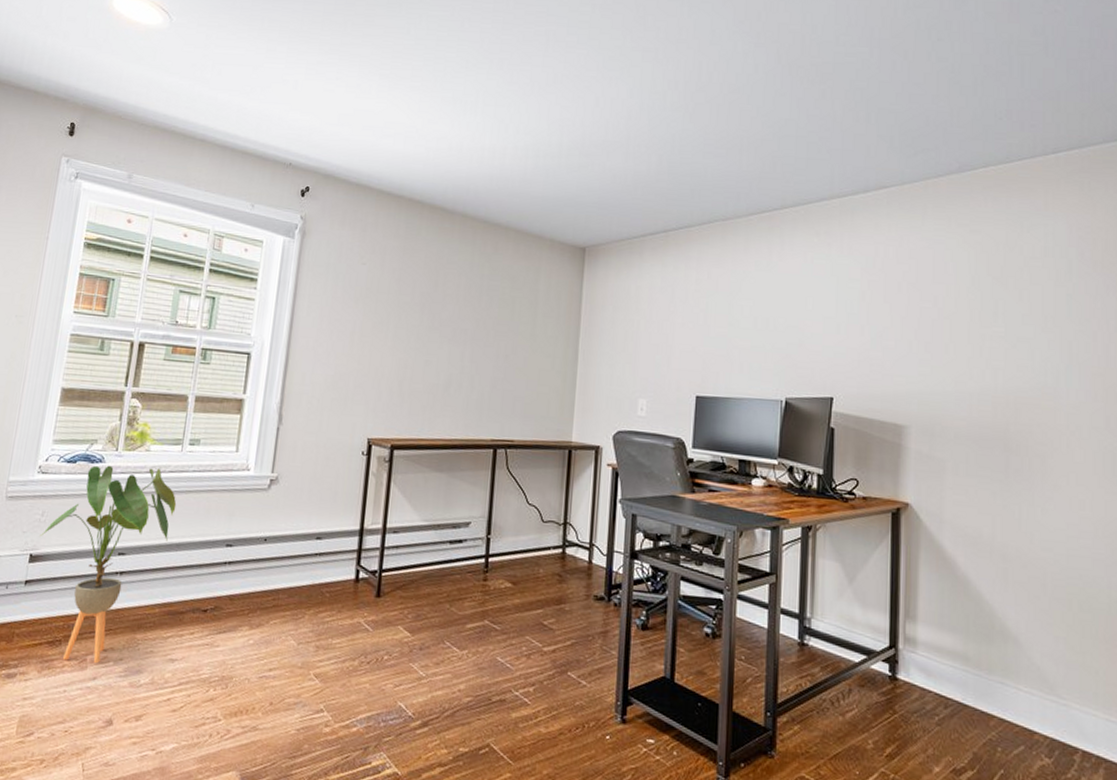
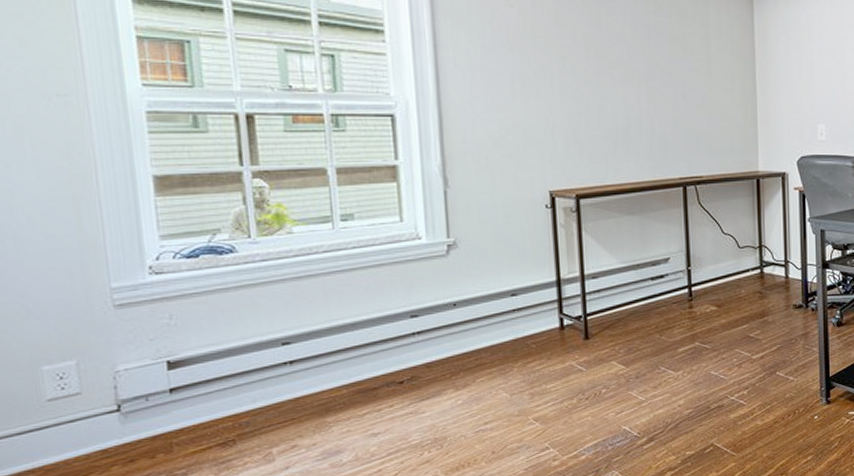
house plant: present [39,465,177,664] -> none [173,250,342,458]

